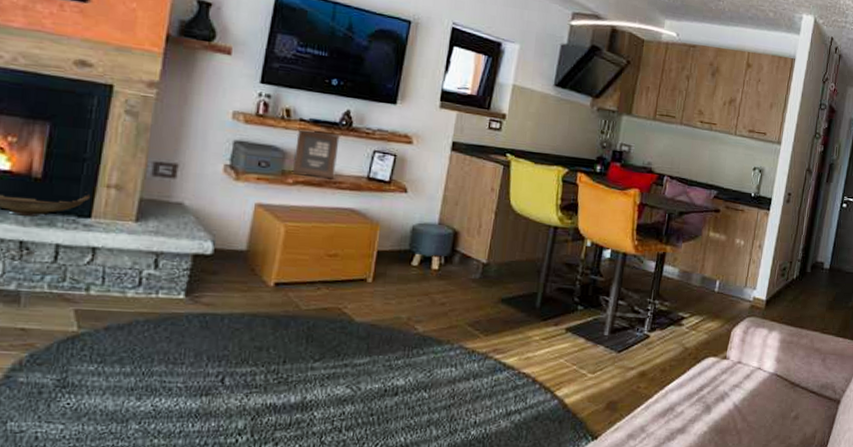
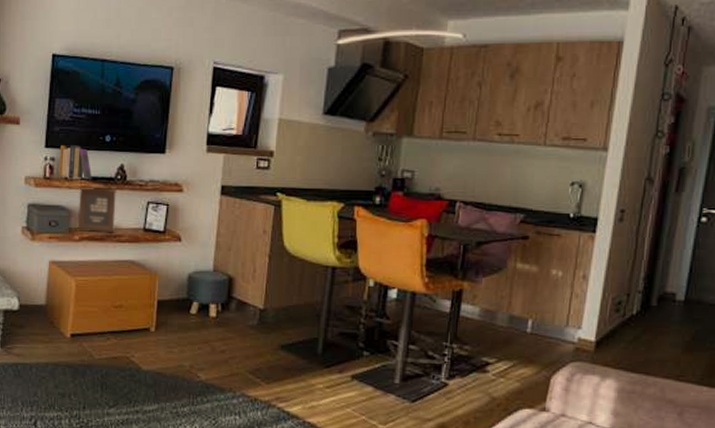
books: none [275,83,313,121] -> present [59,145,91,179]

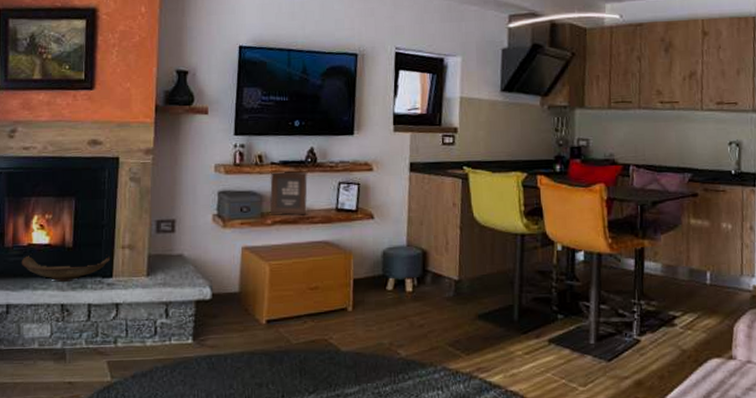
books: present [59,145,91,179] -> none [249,131,282,164]

